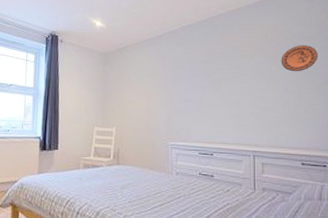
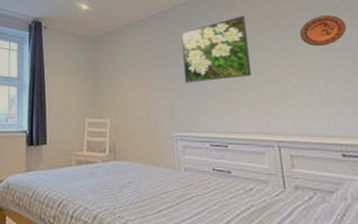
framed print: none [182,41,239,99] -> present [181,15,252,83]

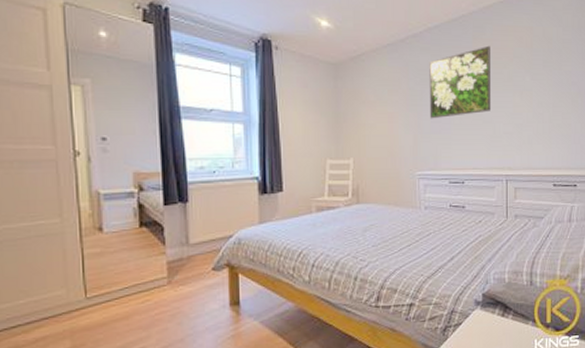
decorative plate: present [299,15,347,47] -> none [535,50,573,82]

